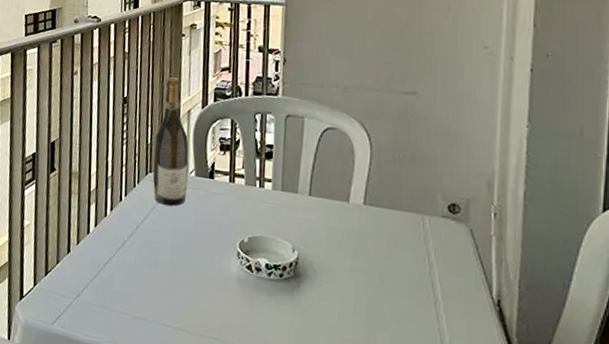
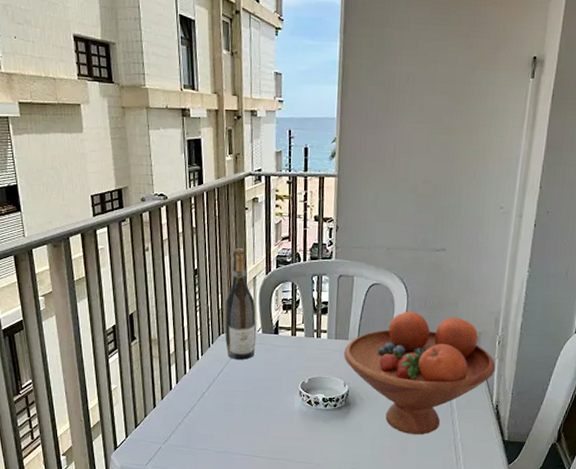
fruit bowl: none [292,164,493,329] -> present [344,311,496,435]

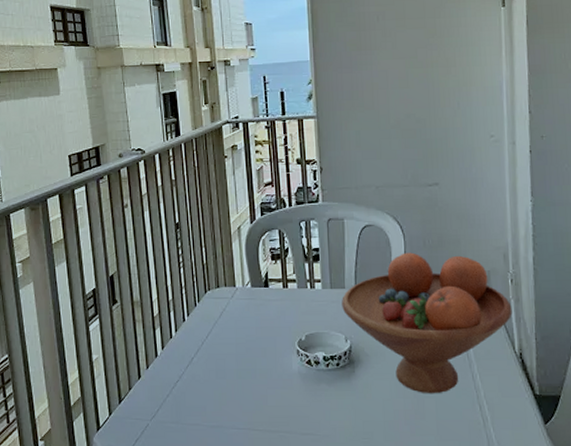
wine bottle: present [225,248,257,360] -> none [210,198,246,318]

